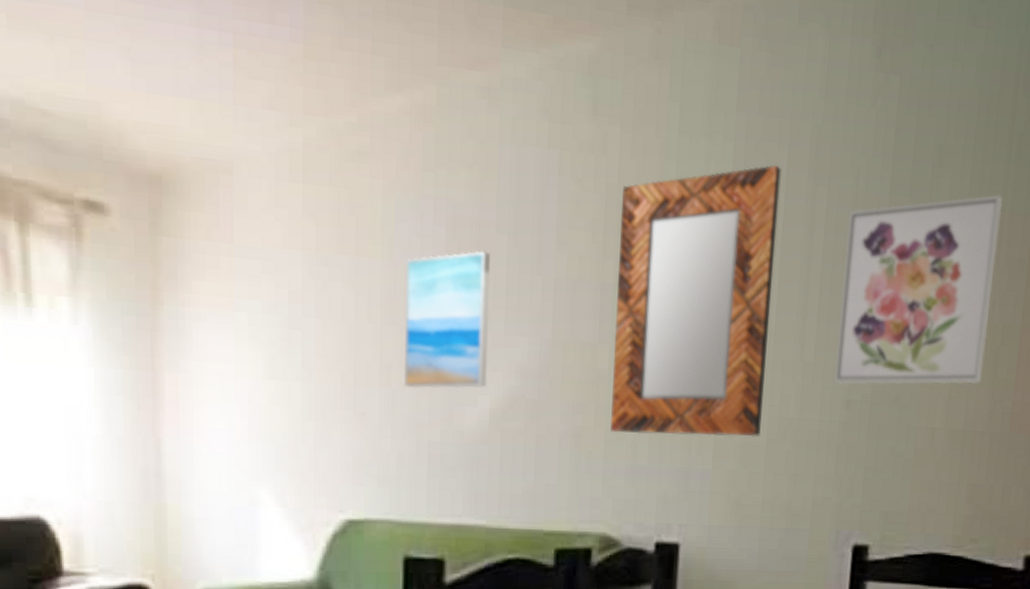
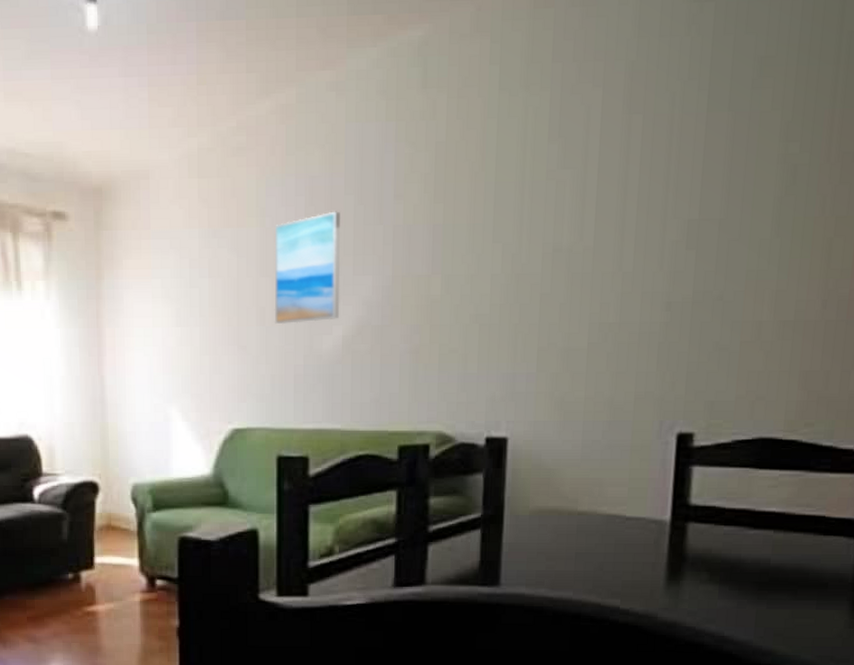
home mirror: present [610,164,781,438] -> none [444,102,596,347]
wall art: present [835,194,1003,385] -> none [654,94,832,289]

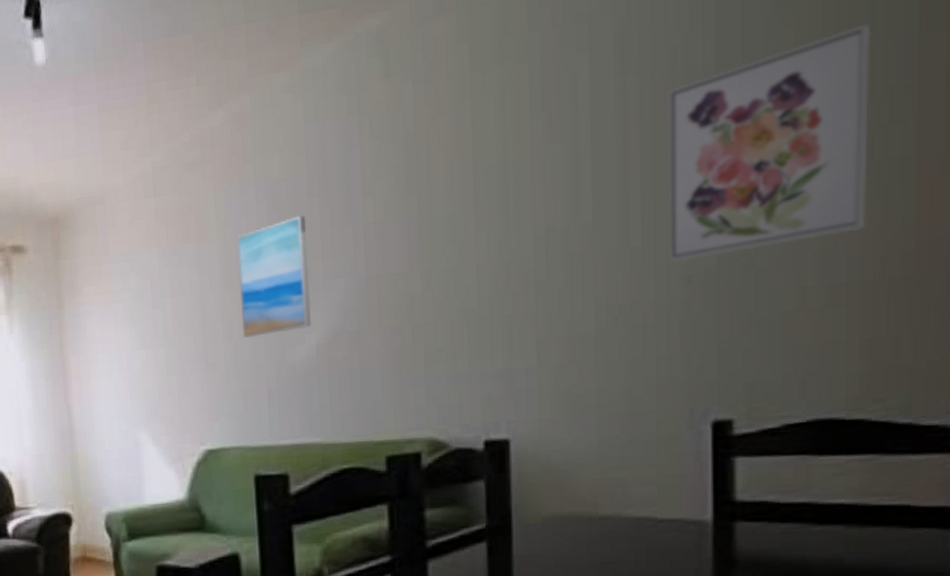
wall art: none [654,94,832,289] -> present [667,23,871,262]

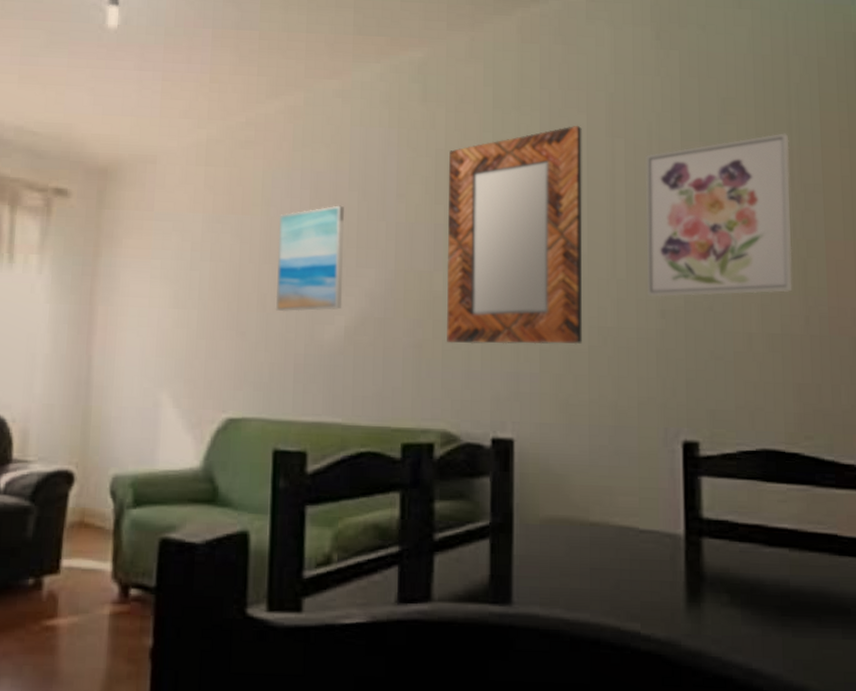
home mirror: none [420,69,587,347] -> present [447,125,583,345]

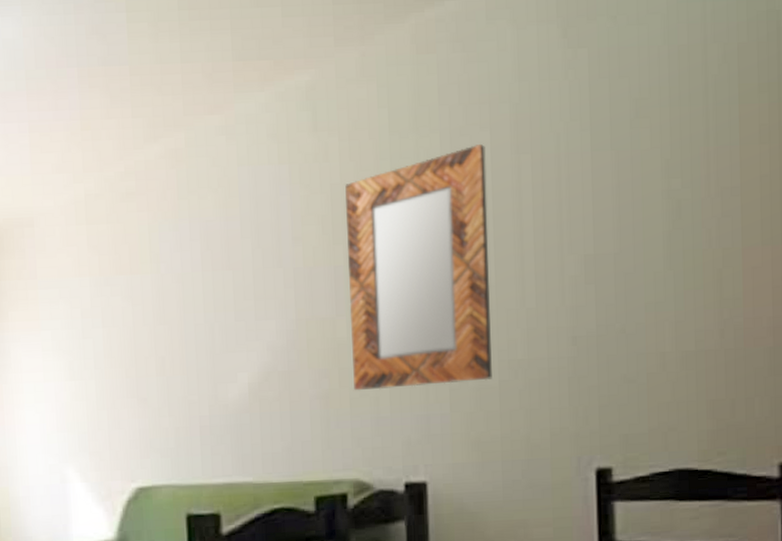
wall art: present [275,205,344,312] -> none [170,255,244,374]
wall art: present [645,133,793,297] -> none [554,133,708,324]

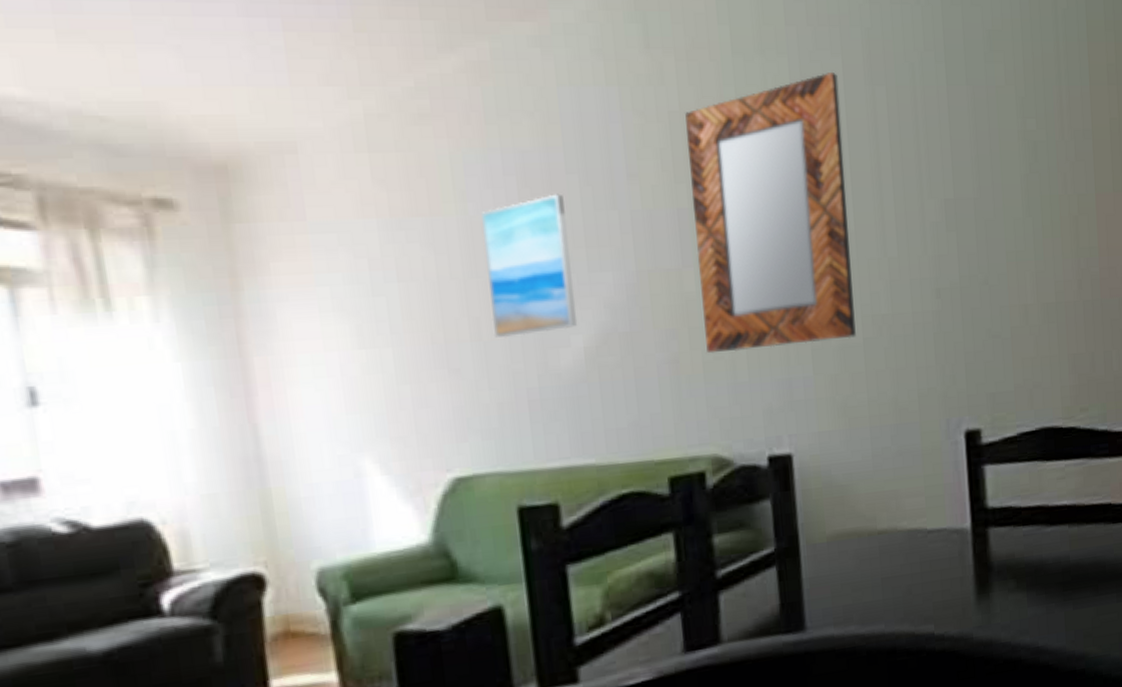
wall art: none [170,255,244,374] -> present [480,193,578,338]

